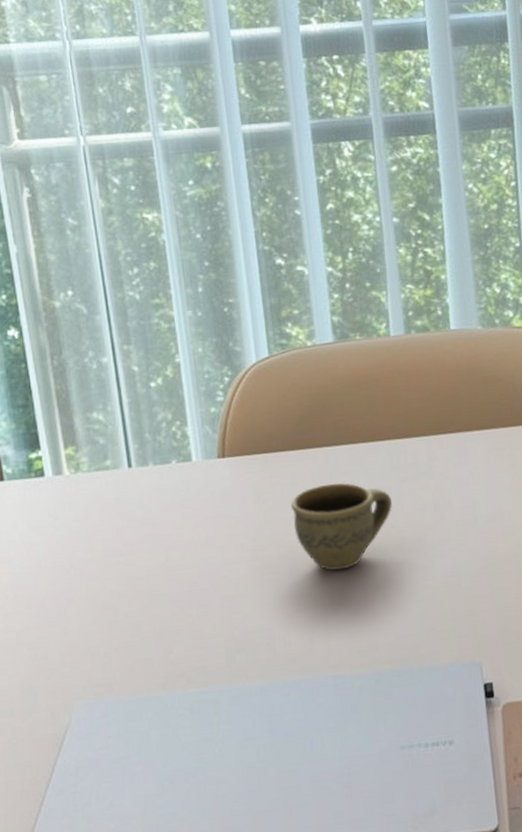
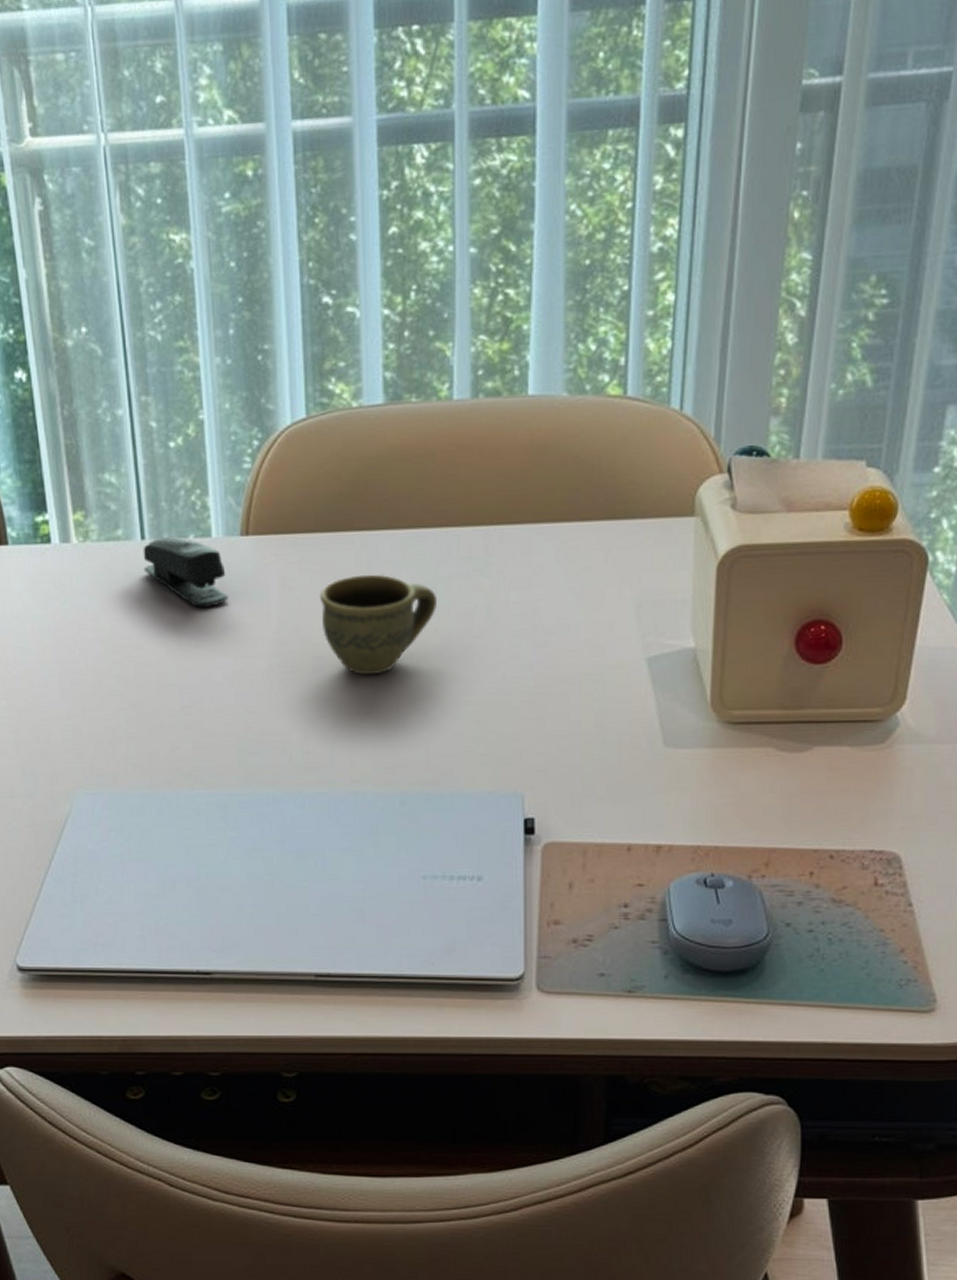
stapler: none [130,462,210,524] -> present [143,536,228,608]

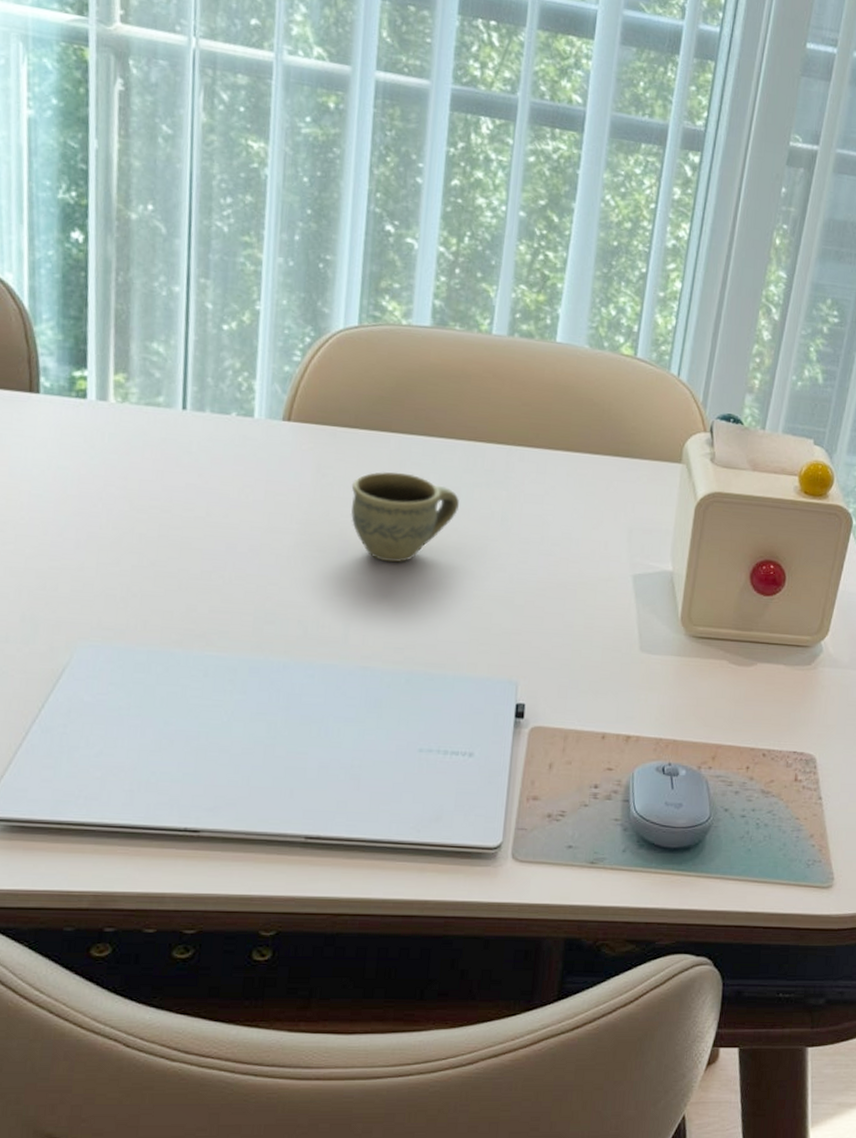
stapler: present [143,536,228,608] -> none [181,409,264,482]

